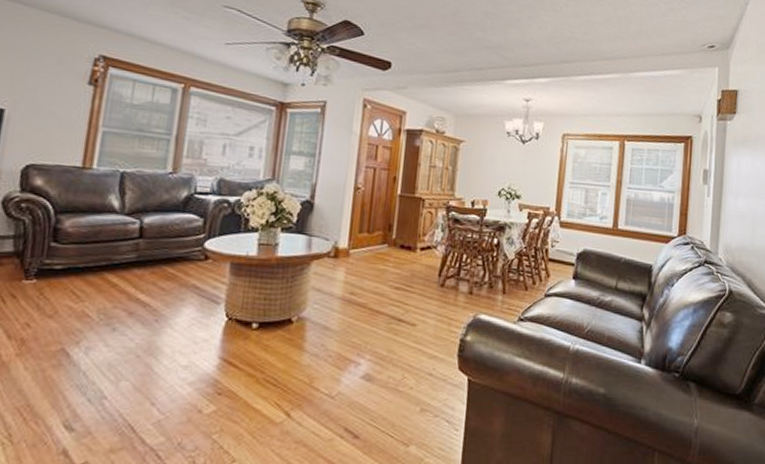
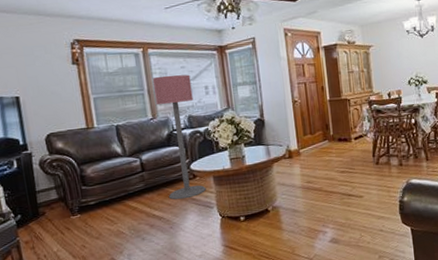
floor lamp: none [165,122,235,286] -> present [152,74,206,200]

